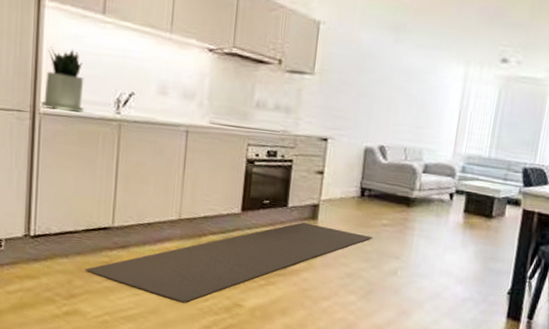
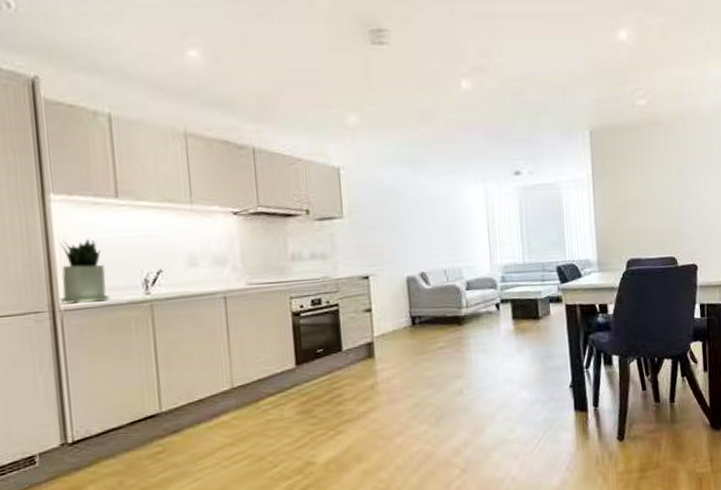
rug: present [84,221,373,303] -> none [136,361,432,475]

